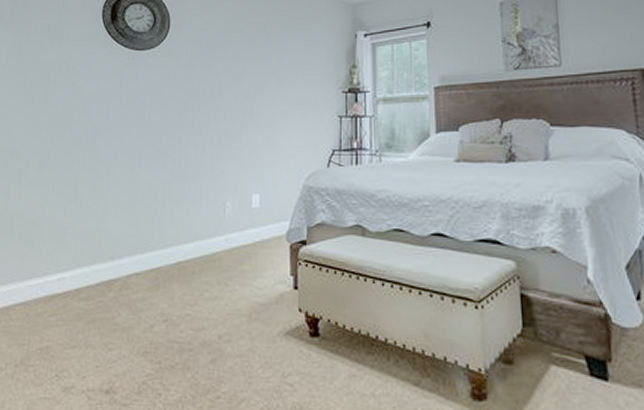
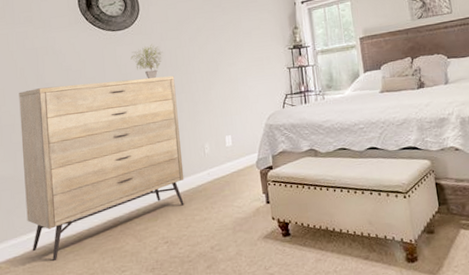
dresser: none [10,109,200,324] -> present [19,75,184,262]
potted plant: none [152,69,189,113] -> present [130,44,162,80]

